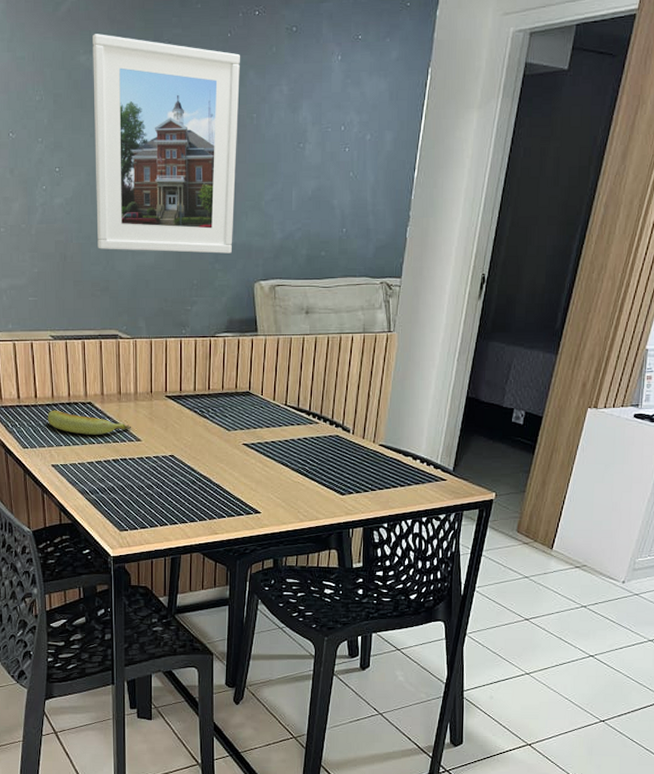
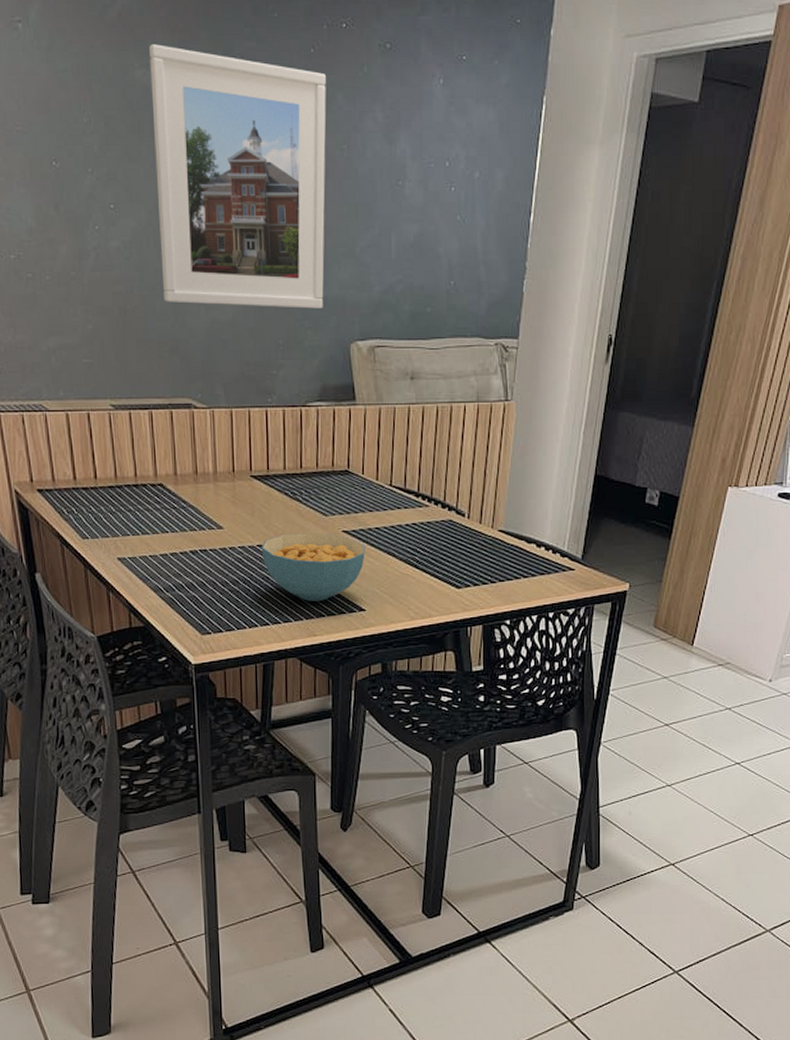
banana: present [48,410,131,435] -> none [111,493,211,522]
cereal bowl: none [172,445,262,504] -> present [261,532,365,601]

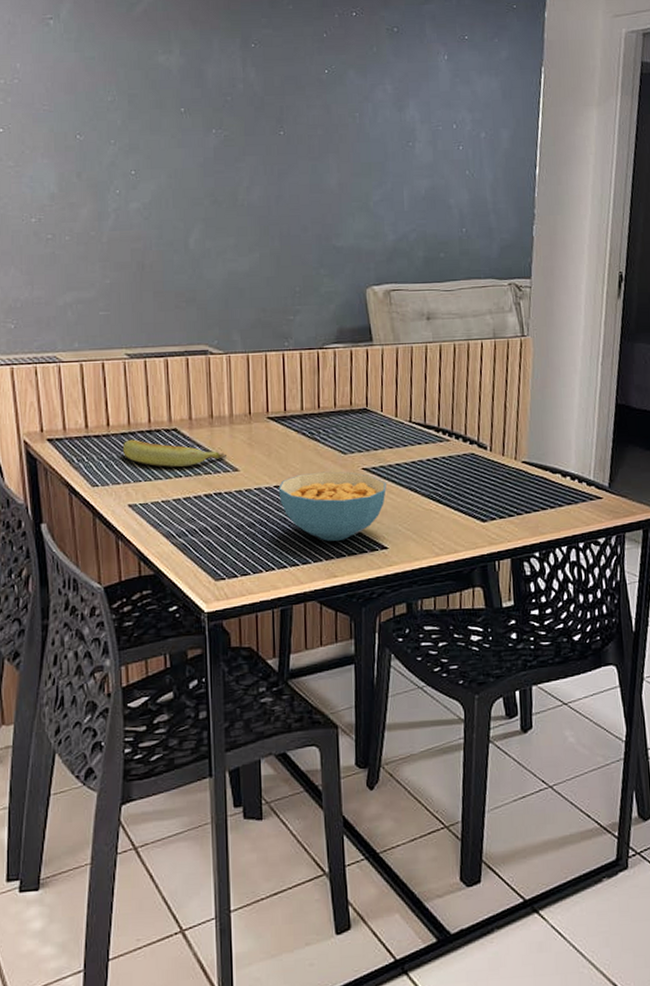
banana: none [111,493,211,522] -> present [123,439,226,467]
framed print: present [149,44,327,309] -> none [172,34,339,258]

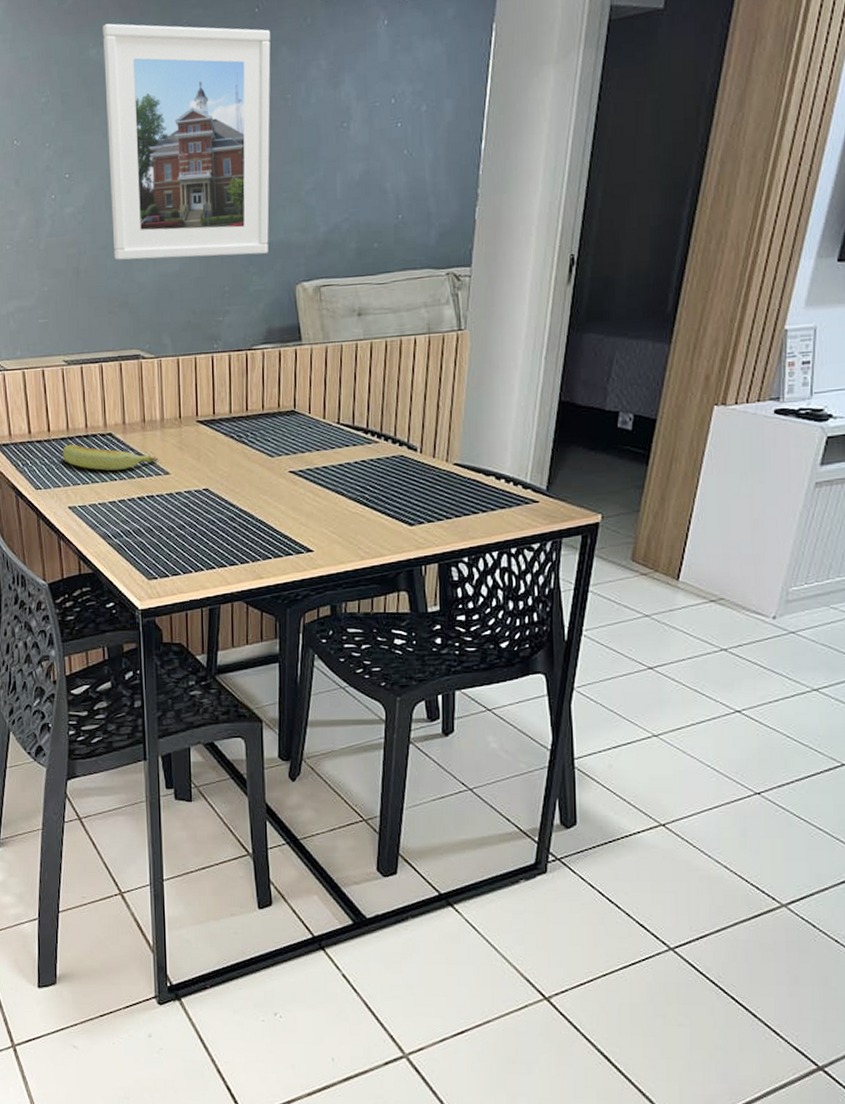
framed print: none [172,34,339,258] -> present [103,23,271,260]
cereal bowl: present [278,471,386,541] -> none [207,474,313,544]

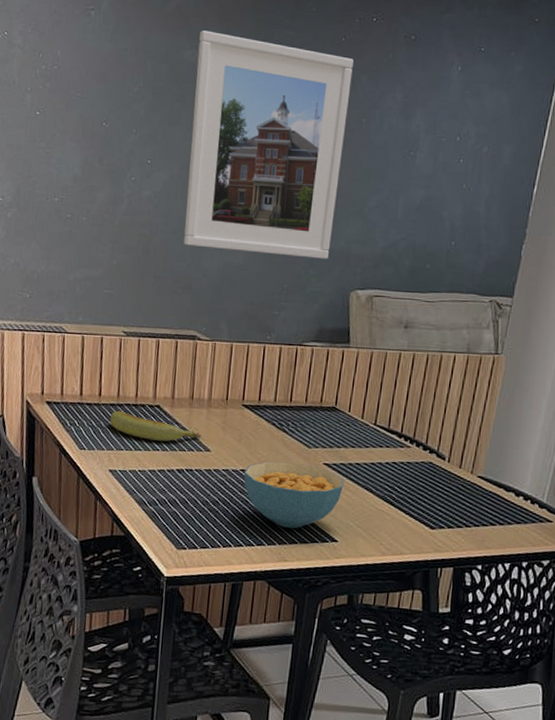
cereal bowl: none [207,474,313,544] -> present [243,461,344,529]

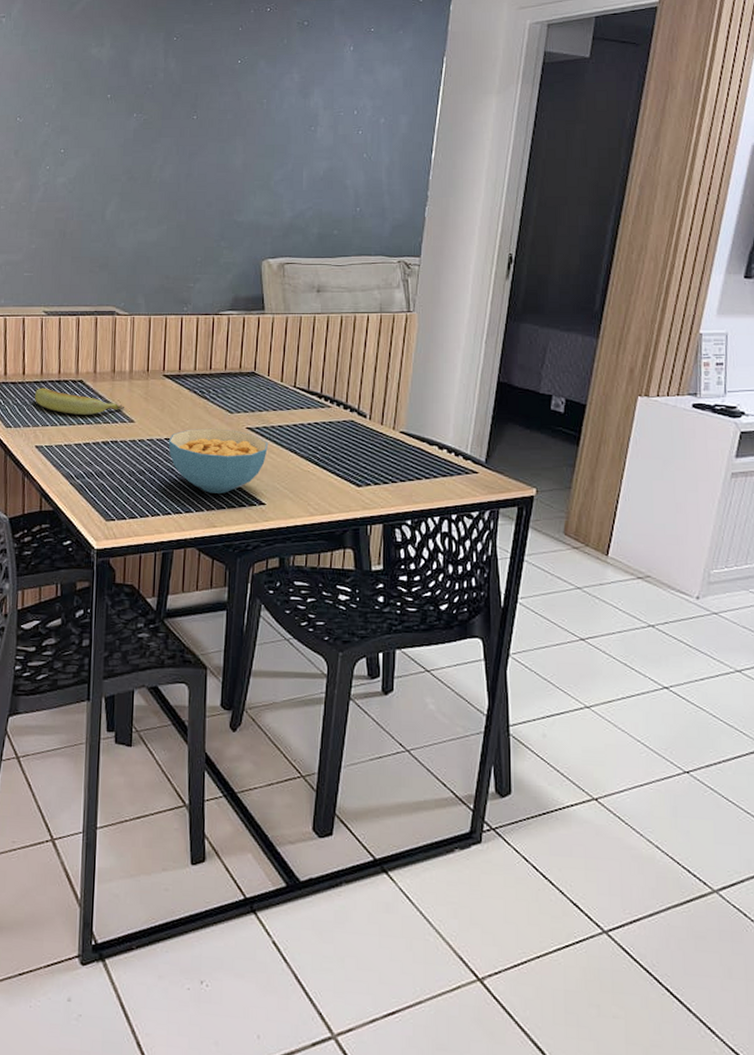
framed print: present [183,30,354,259] -> none [99,29,251,231]

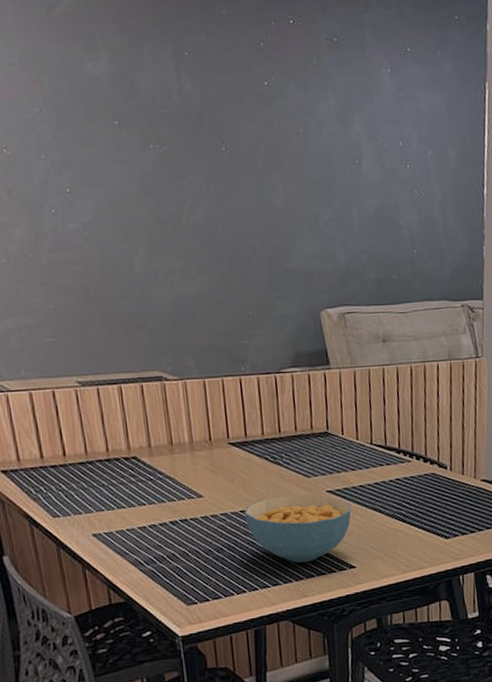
banana: present [35,387,124,415] -> none [82,468,189,496]

